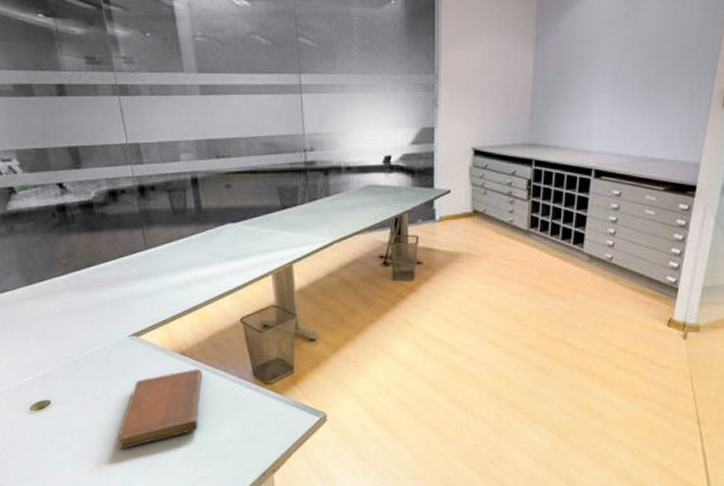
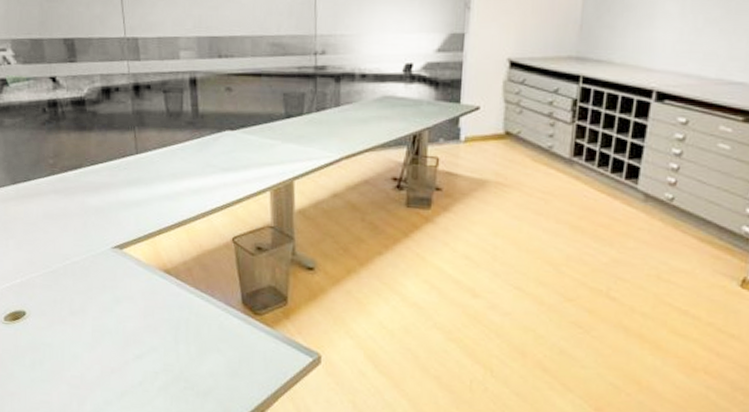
notebook: present [118,369,202,449] -> none [92,290,187,373]

